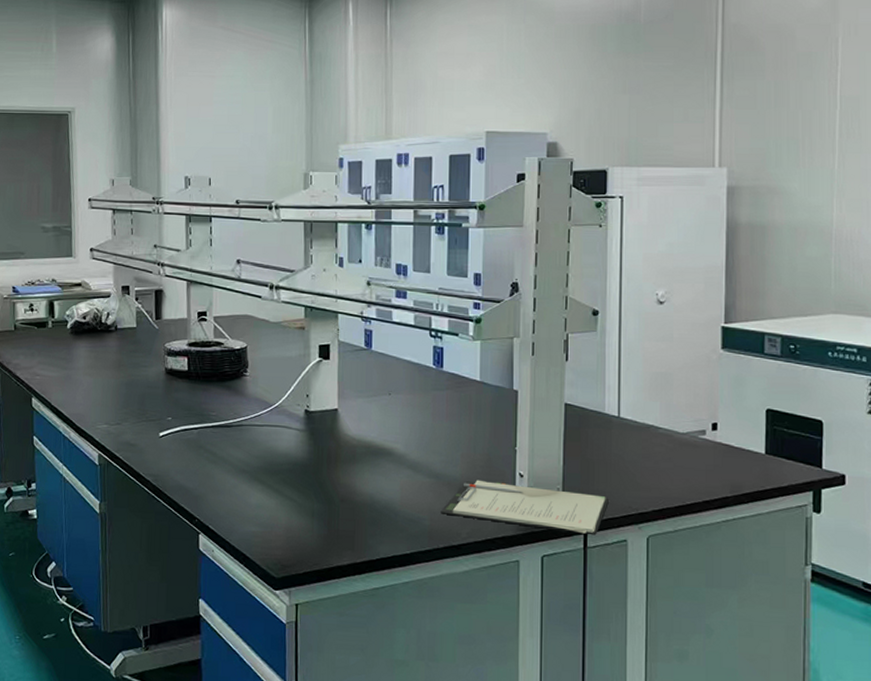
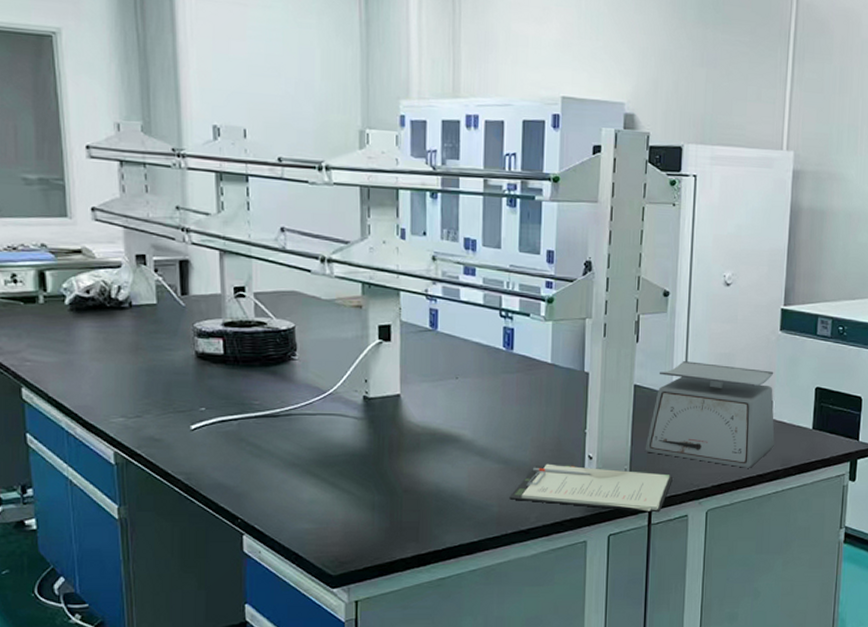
scale: none [578,380,721,493] -> present [645,361,775,468]

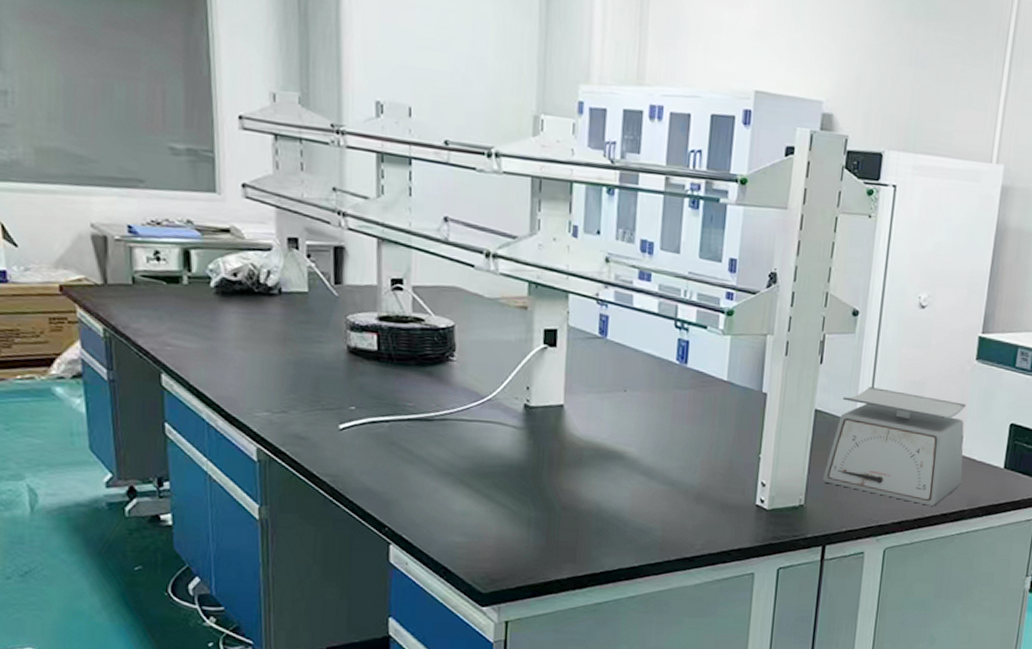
clipboard: present [509,463,673,513] -> none [674,488,850,548]

